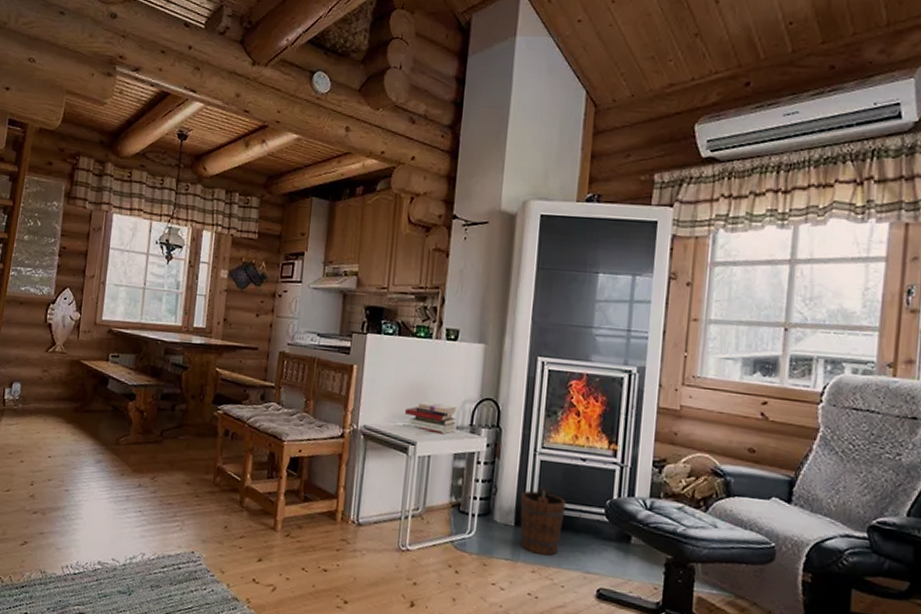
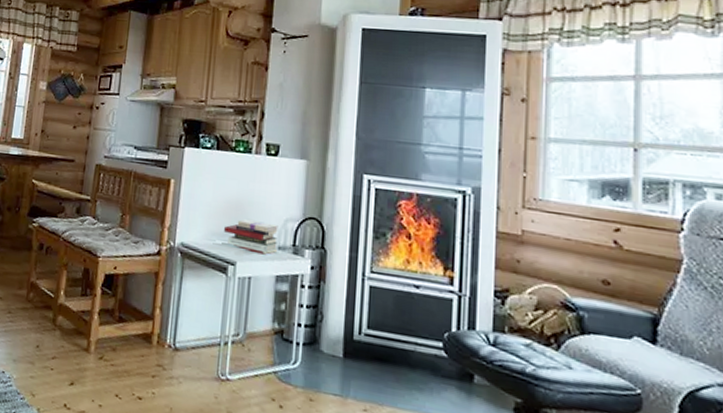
wooden bucket: present [520,487,566,556] -> none [348,315,399,393]

